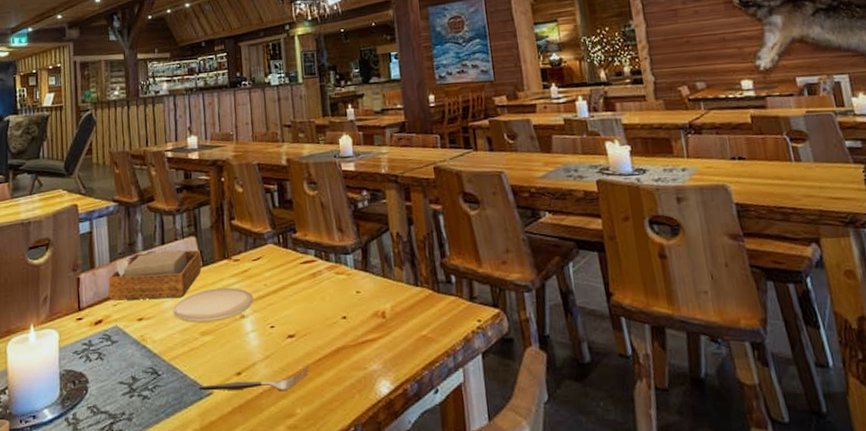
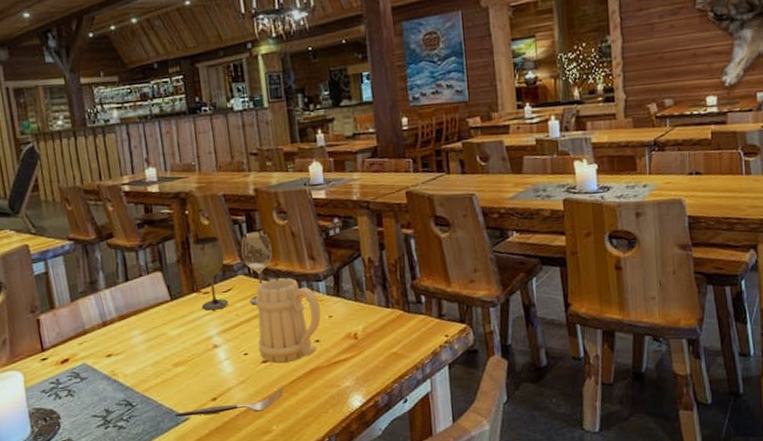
napkin holder: present [108,249,202,301] -> none [70,284,170,340]
plate: present [172,287,254,323] -> none [142,319,227,356]
wineglass: none [225,200,302,279] -> present [192,231,273,311]
beer mug: none [284,248,349,339] -> present [256,277,321,363]

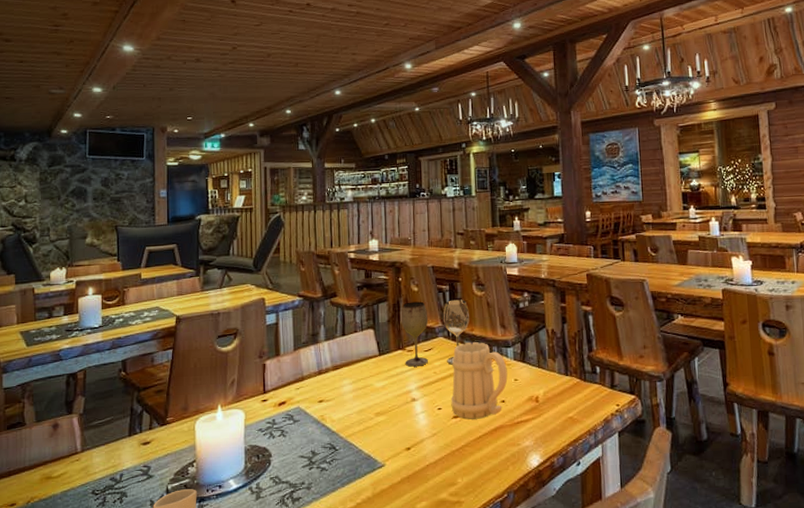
fork: present [174,387,284,417] -> none [372,442,471,464]

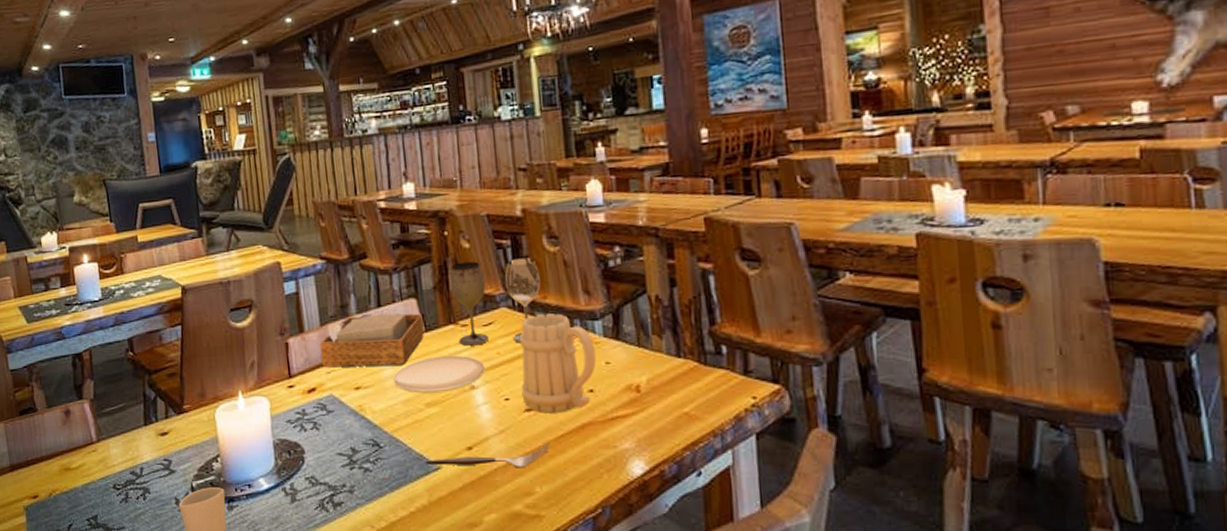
napkin holder: none [292,341,379,385] -> present [319,313,425,368]
plate: none [350,374,425,405] -> present [393,355,486,393]
fork: none [372,442,471,464] -> present [425,442,550,468]

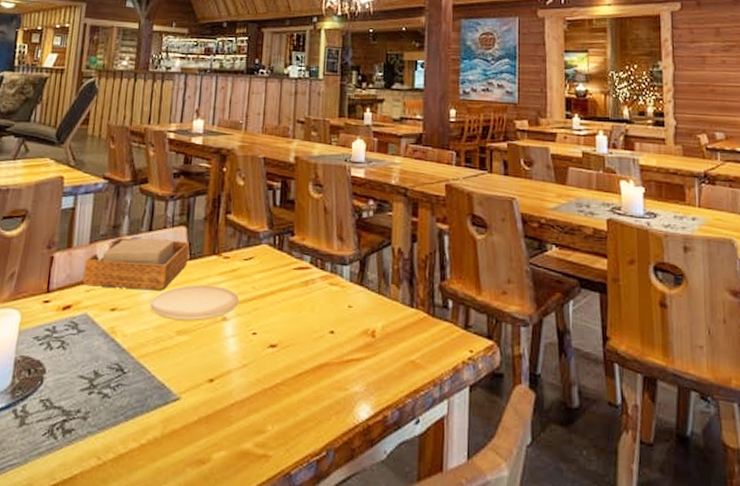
fork: present [425,442,550,468] -> none [165,380,288,405]
wineglass: present [450,257,541,346] -> none [219,198,302,280]
beer mug: present [520,313,596,413] -> none [268,254,341,351]

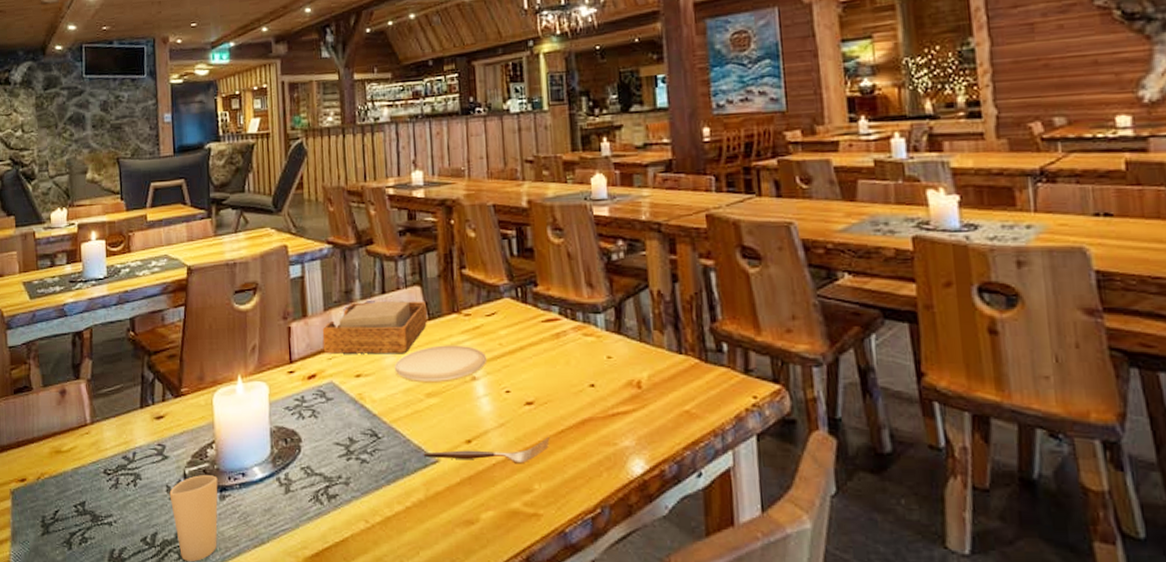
fork: none [165,380,288,405] -> present [423,437,550,464]

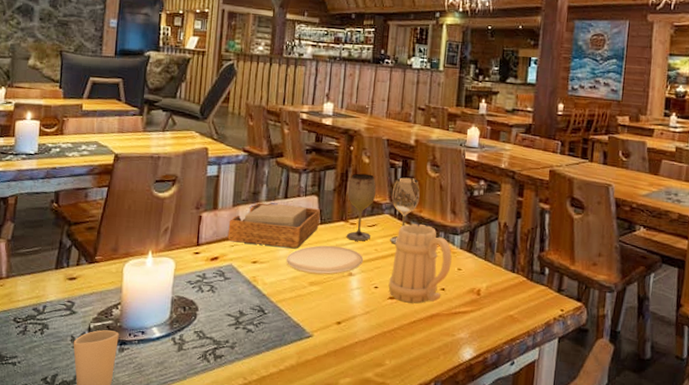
fork: present [423,437,550,464] -> none [300,325,404,344]
wineglass: none [454,248,544,336] -> present [346,173,420,245]
beer mug: none [522,305,598,407] -> present [388,224,452,304]

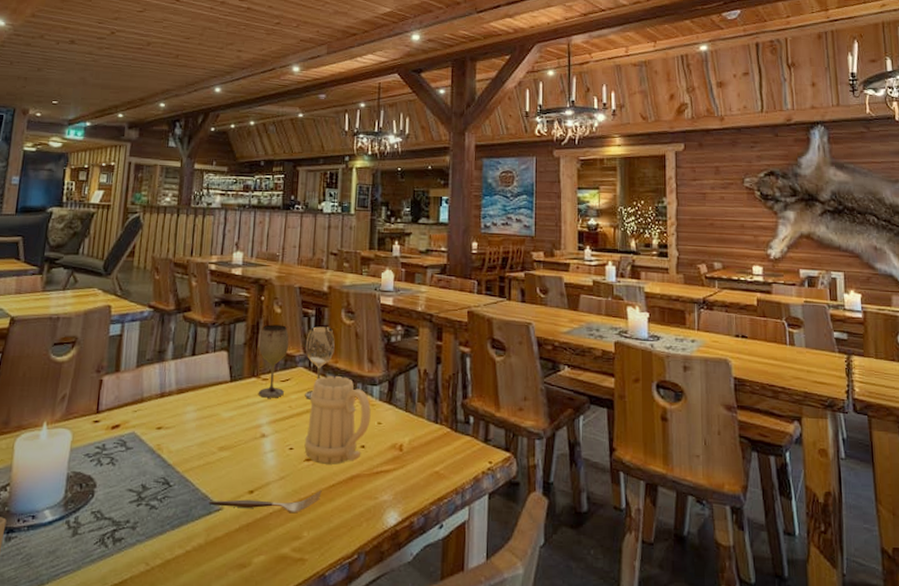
napkin holder: present [227,202,321,249] -> none [130,362,231,411]
plate: present [286,245,364,275] -> none [193,404,277,438]
fork: none [300,325,404,344] -> present [208,490,322,513]

